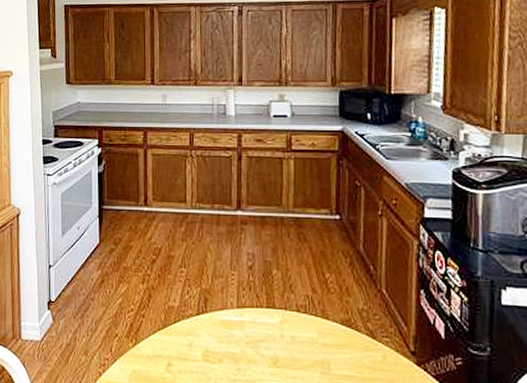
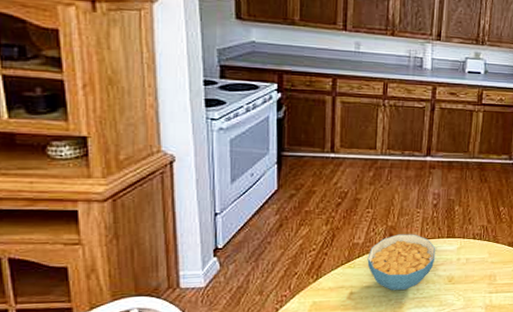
cereal bowl: none [183,299,256,368] -> present [367,234,436,290]

